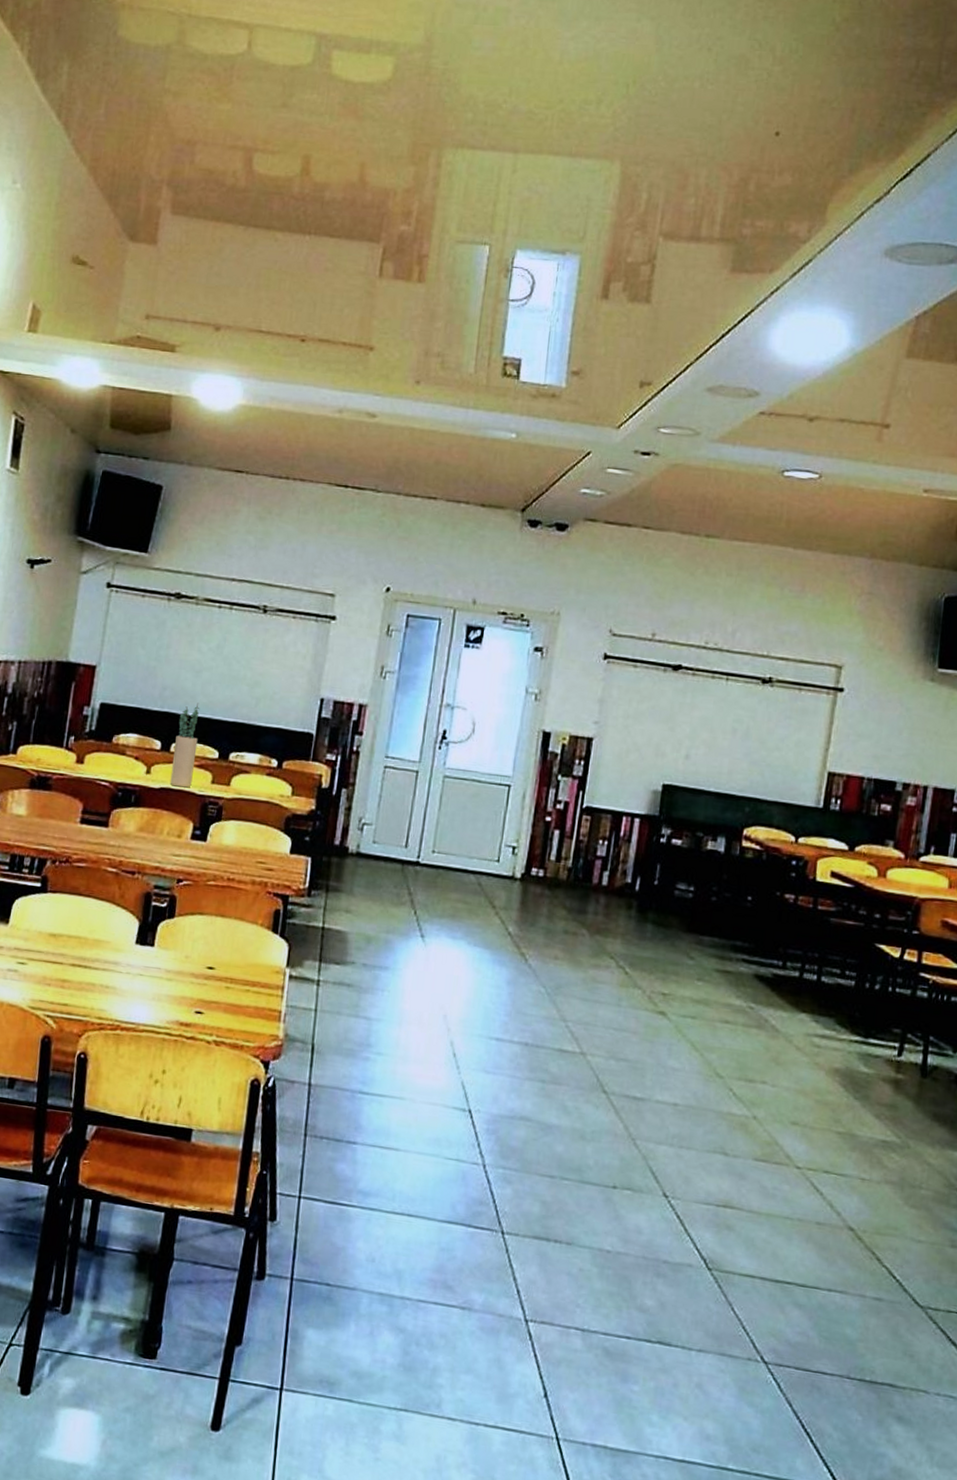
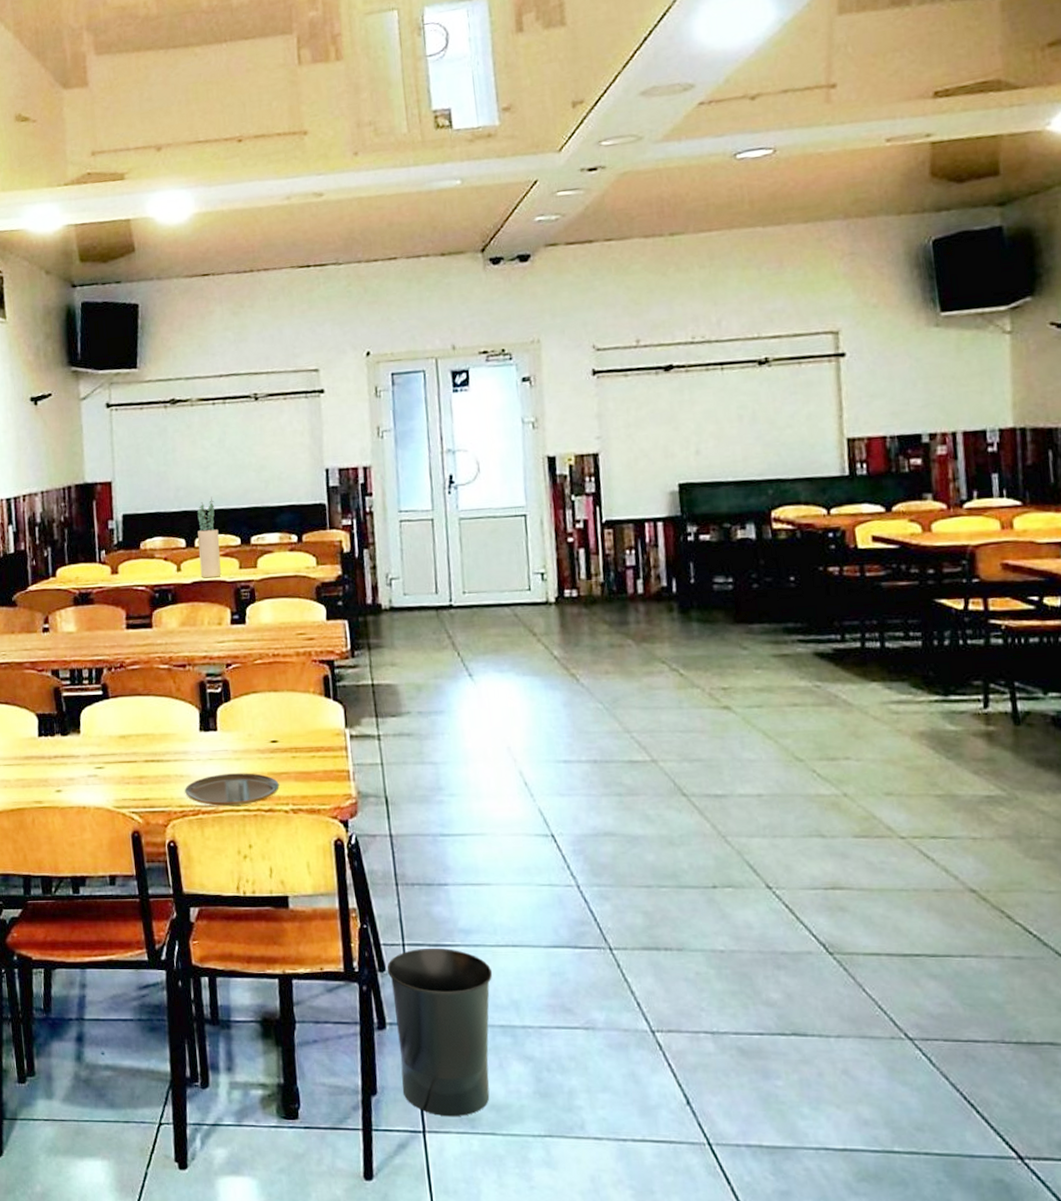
plate: none [107,991,207,1028] -> present [185,773,279,806]
waste bin: none [268,1203,383,1379] -> present [387,947,493,1116]

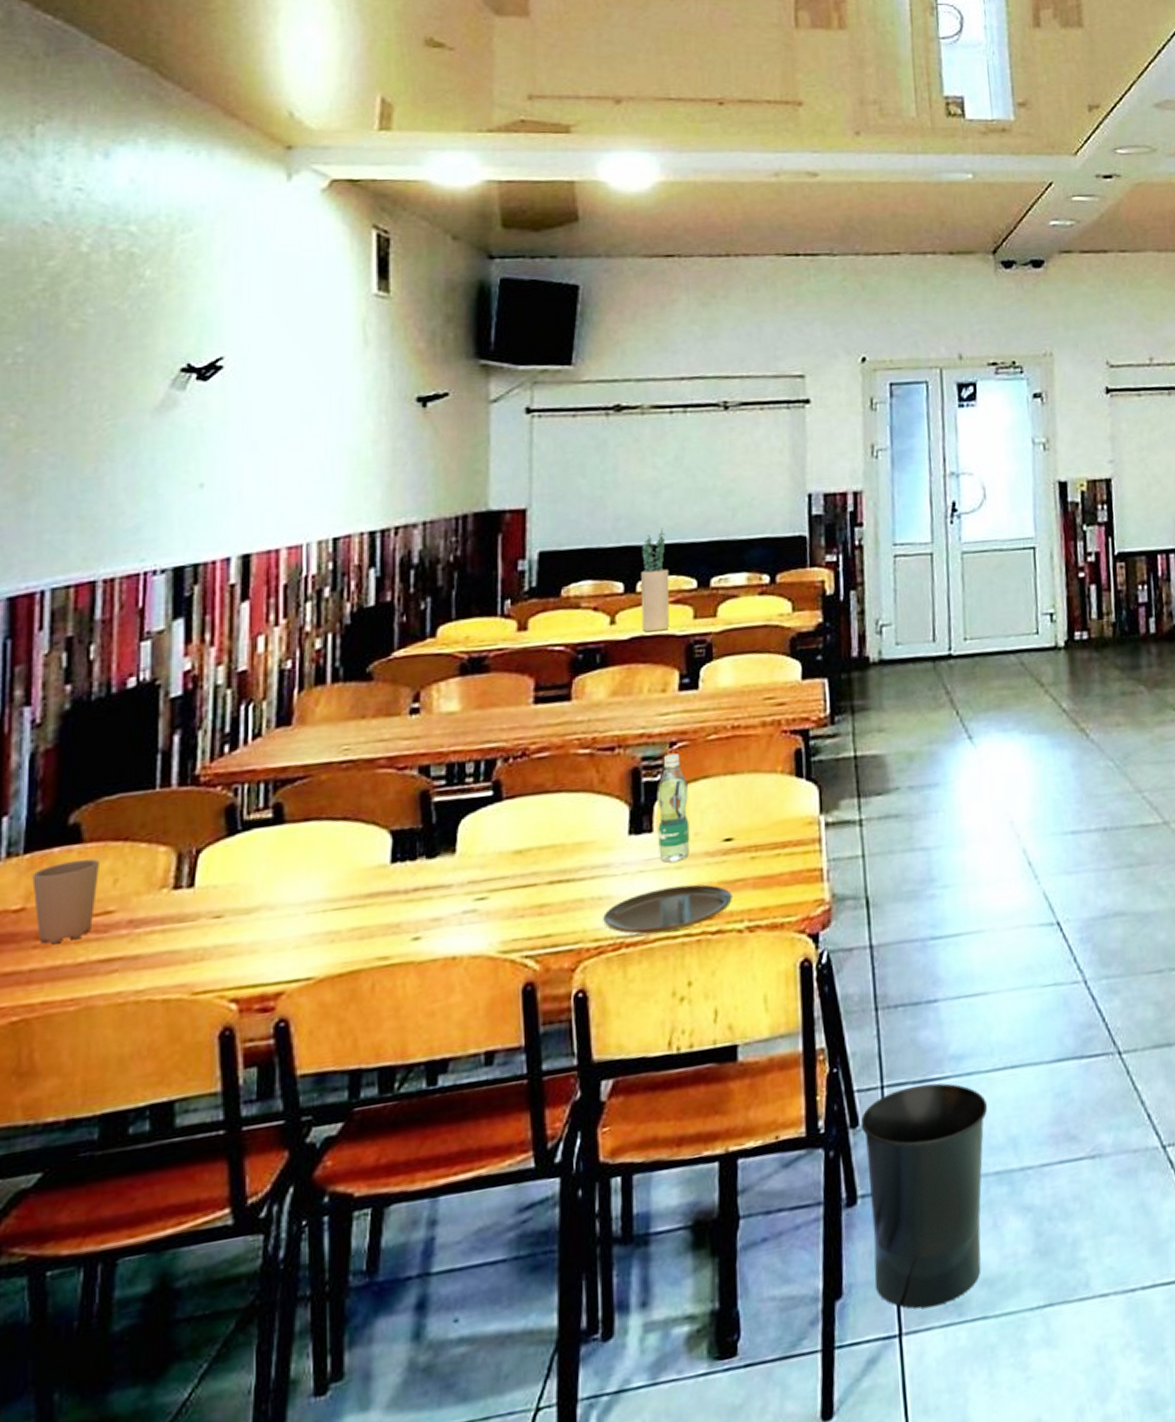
bottle: none [218,672,246,755] -> present [656,753,690,863]

